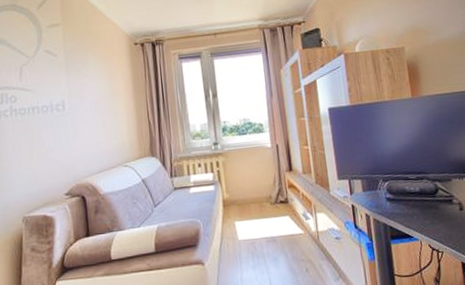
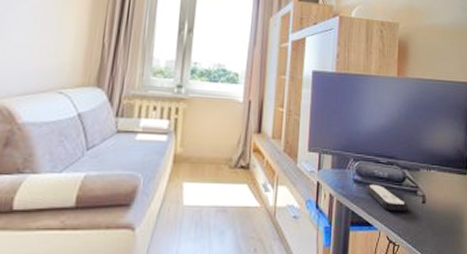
remote control: none [400,199,447,222] -> present [366,183,409,212]

